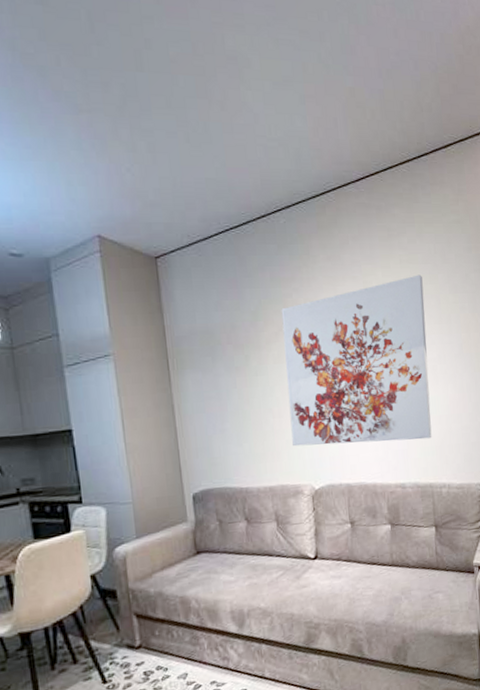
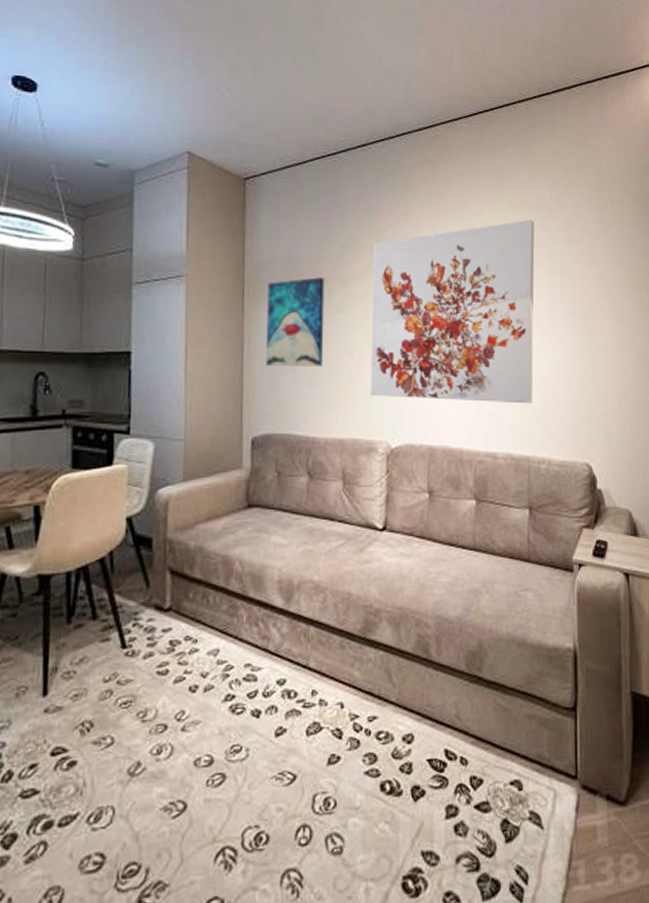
wall art: none [190,344,248,429] -> present [266,277,325,367]

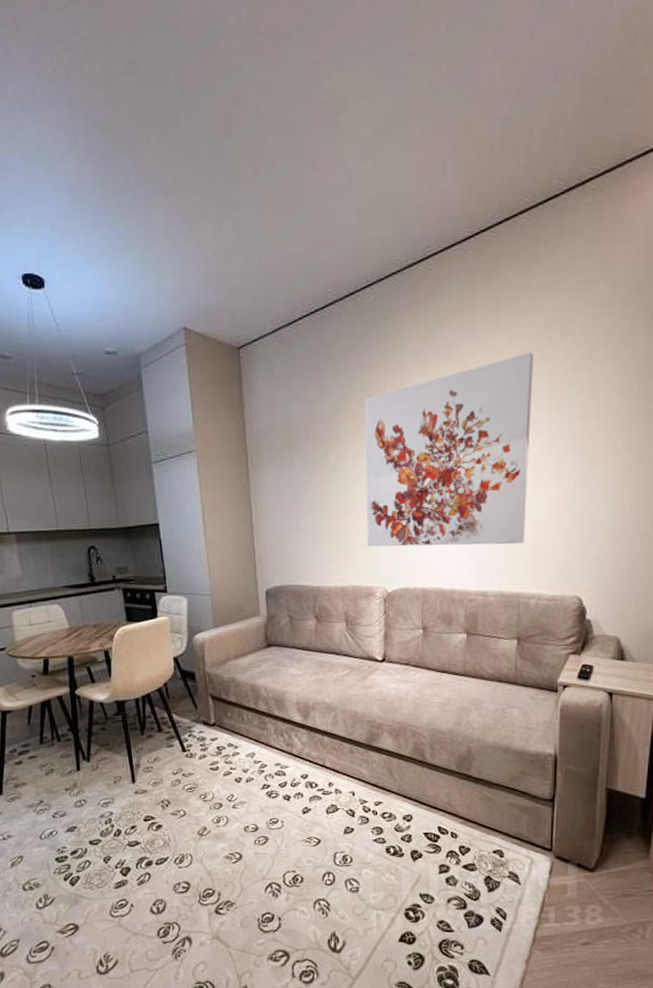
wall art: present [266,277,325,367] -> none [268,439,323,526]

